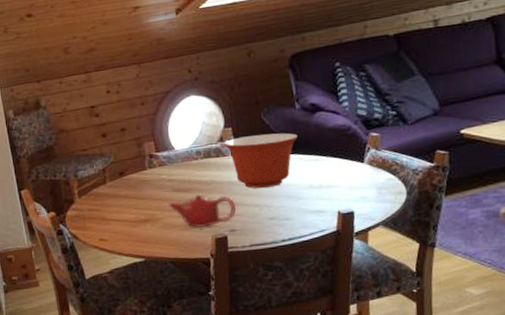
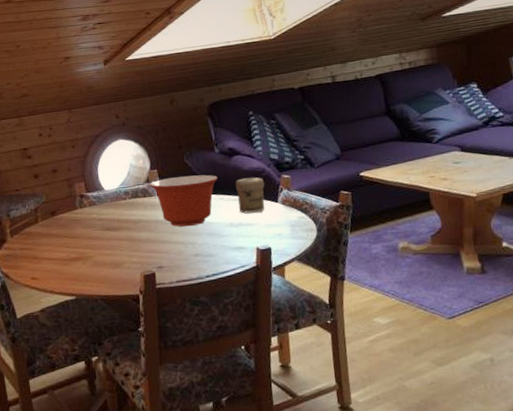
teapot: present [167,194,236,228] -> none [98,232,163,265]
jar: none [317,135,349,175] -> present [235,177,265,214]

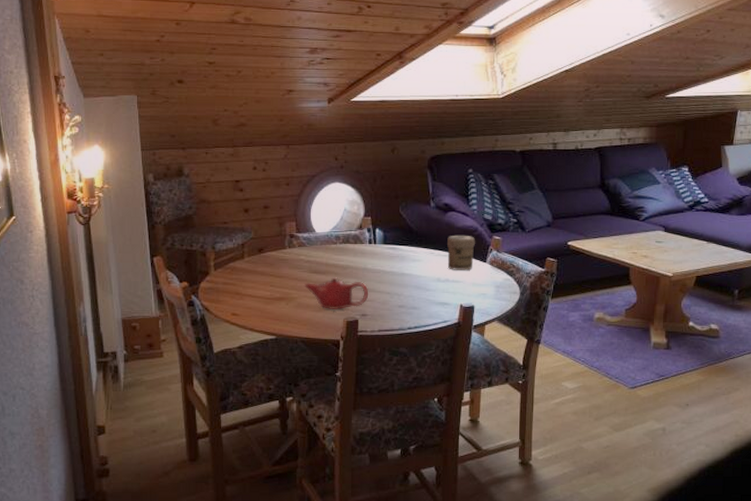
teapot: none [98,232,163,265] -> present [303,277,369,309]
mixing bowl: present [150,174,218,227] -> none [362,227,430,277]

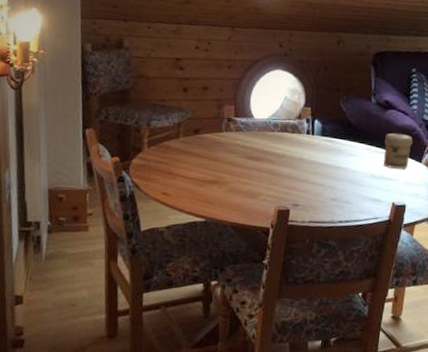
teapot: present [303,277,369,309] -> none [237,165,303,198]

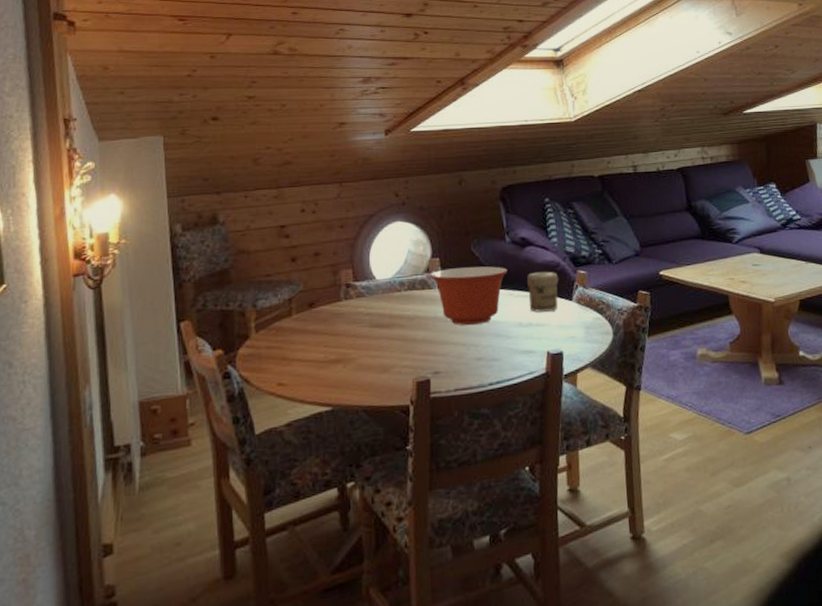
mixing bowl: none [301,118,369,170] -> present [430,266,508,325]

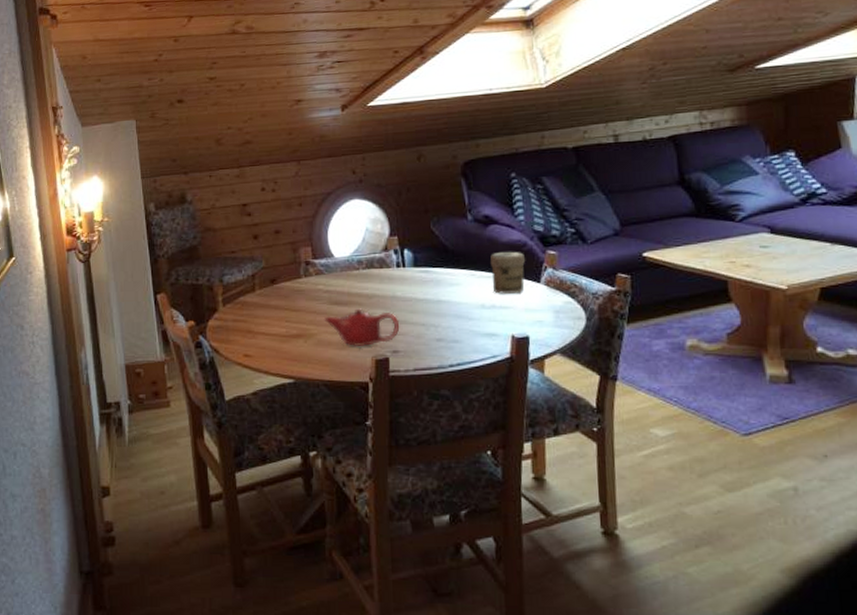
teapot: none [364,330,441,369] -> present [323,308,400,346]
mixing bowl: present [430,266,508,325] -> none [388,245,469,305]

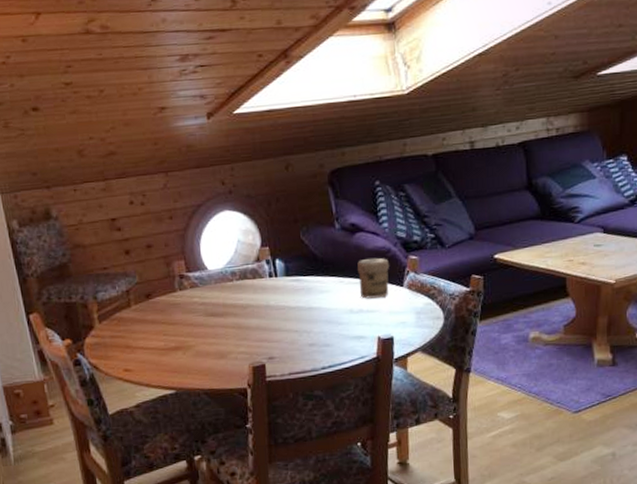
teapot: present [323,308,400,346] -> none [200,319,275,355]

